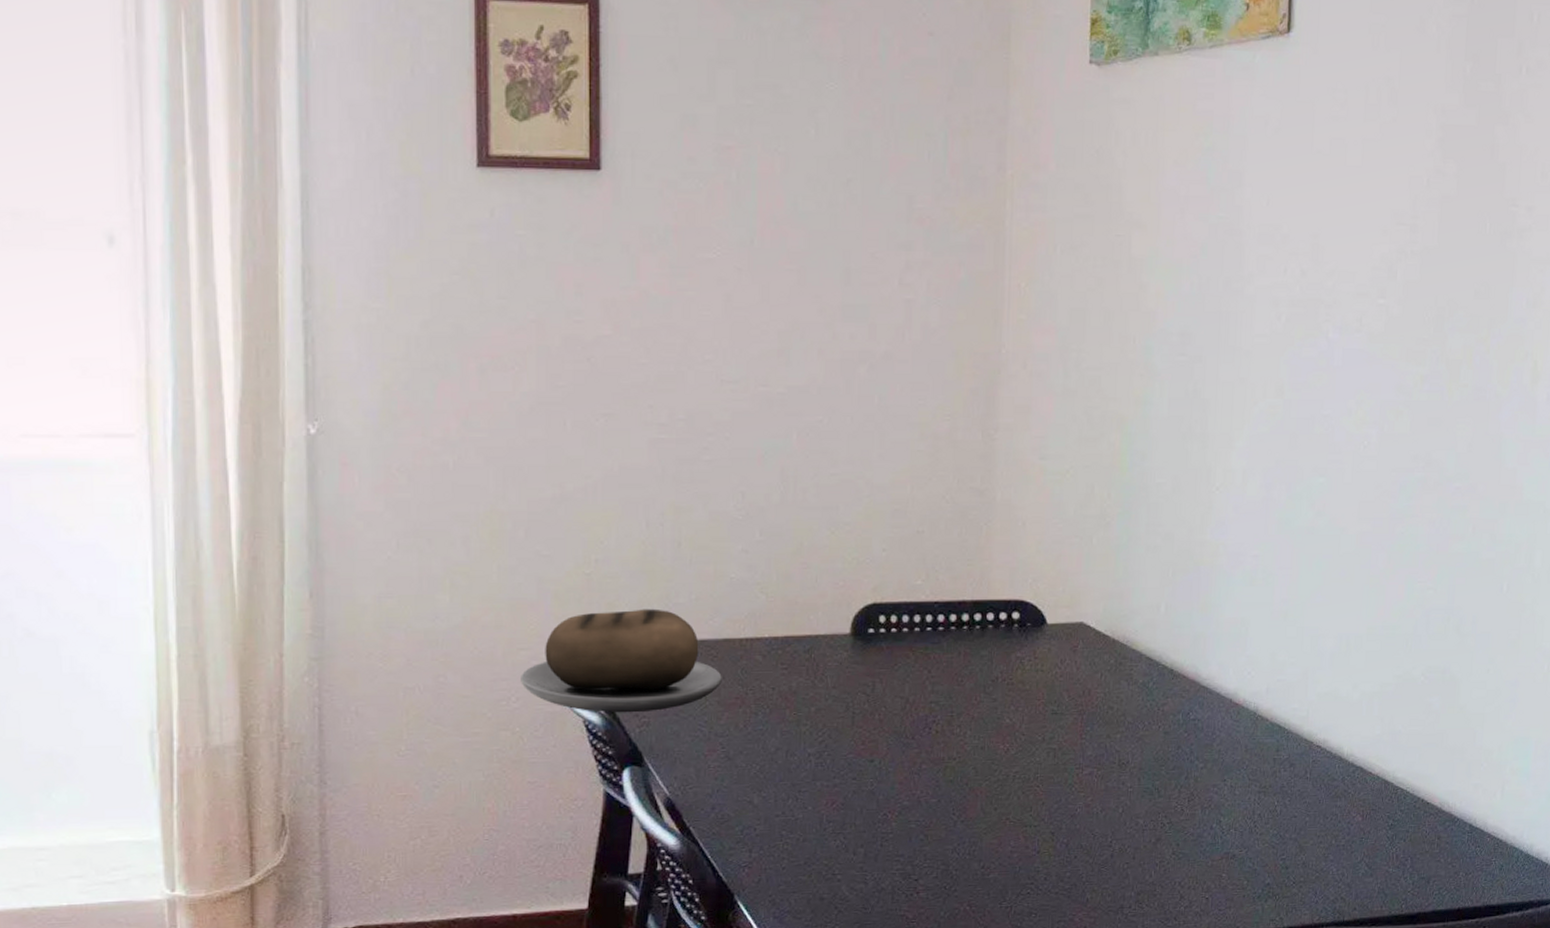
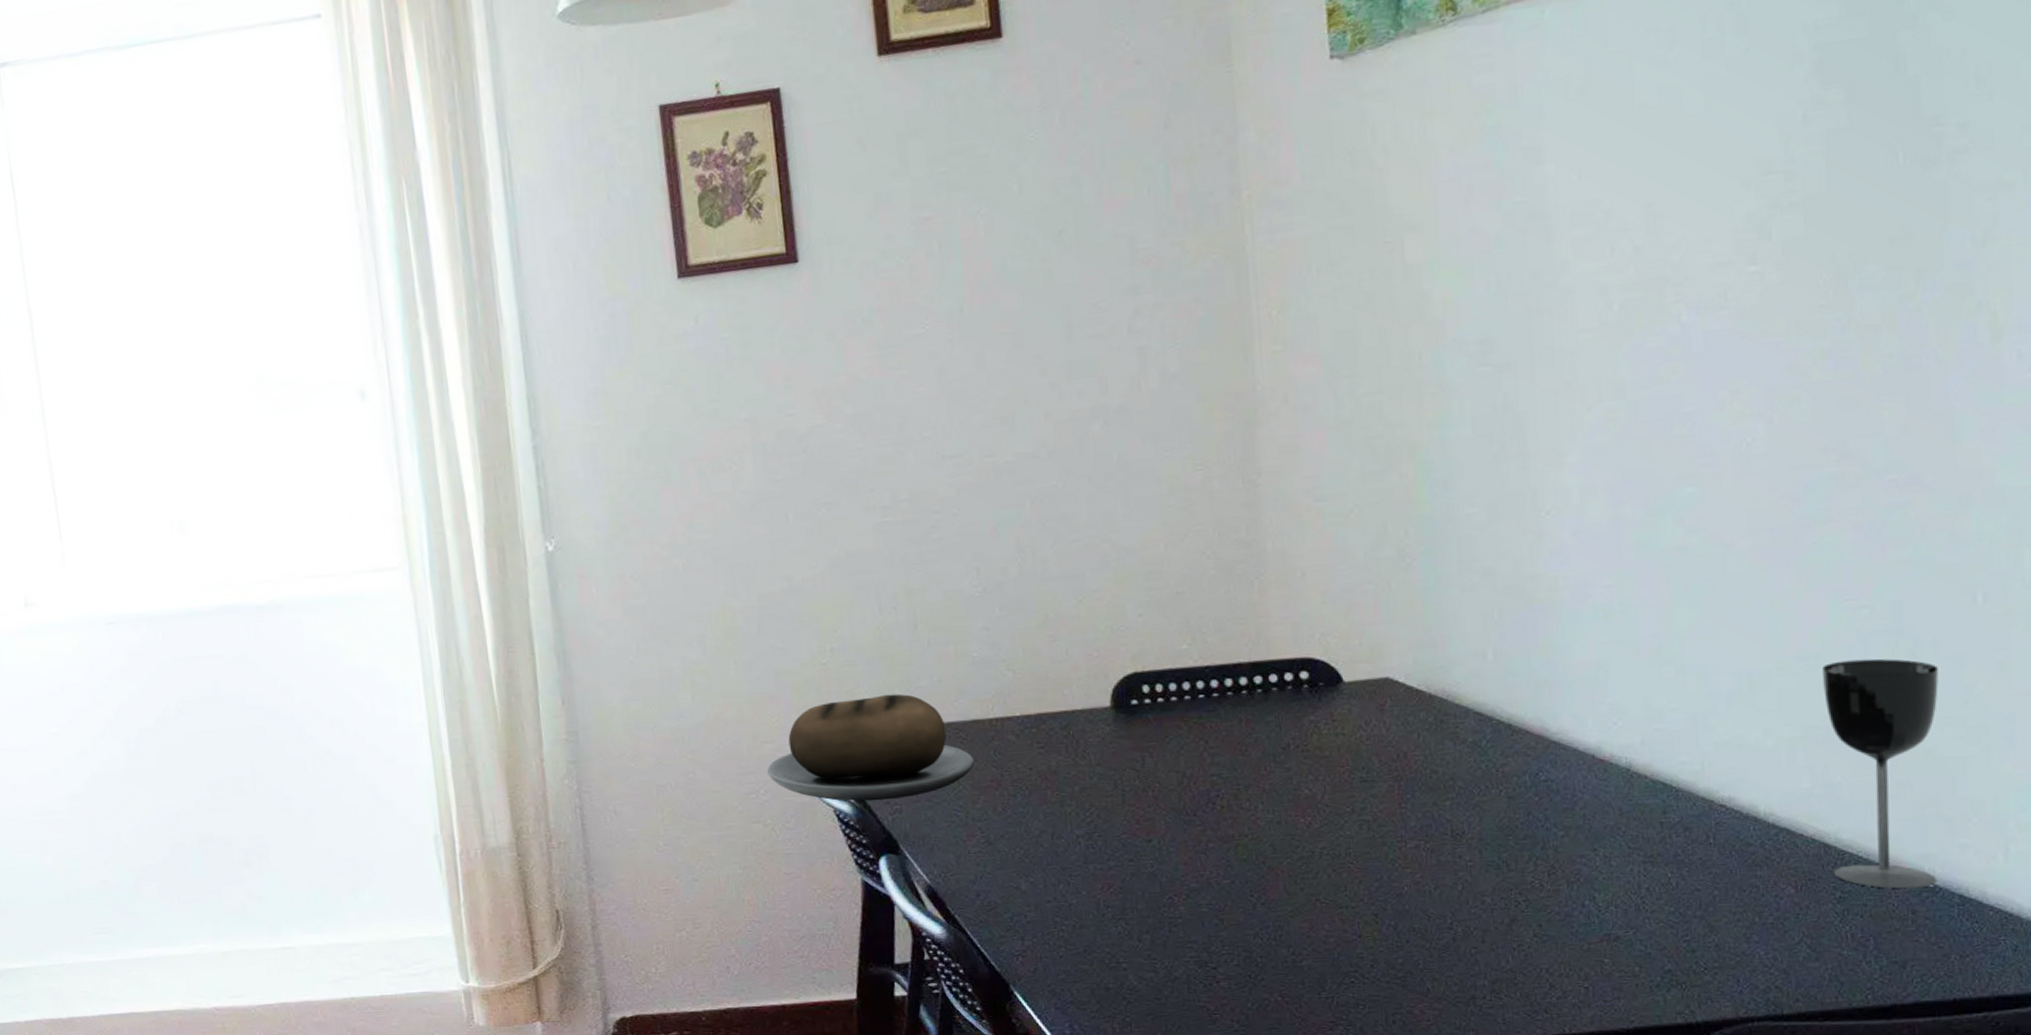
wine glass: none [1389,631,1473,819] -> present [1823,658,1939,890]

